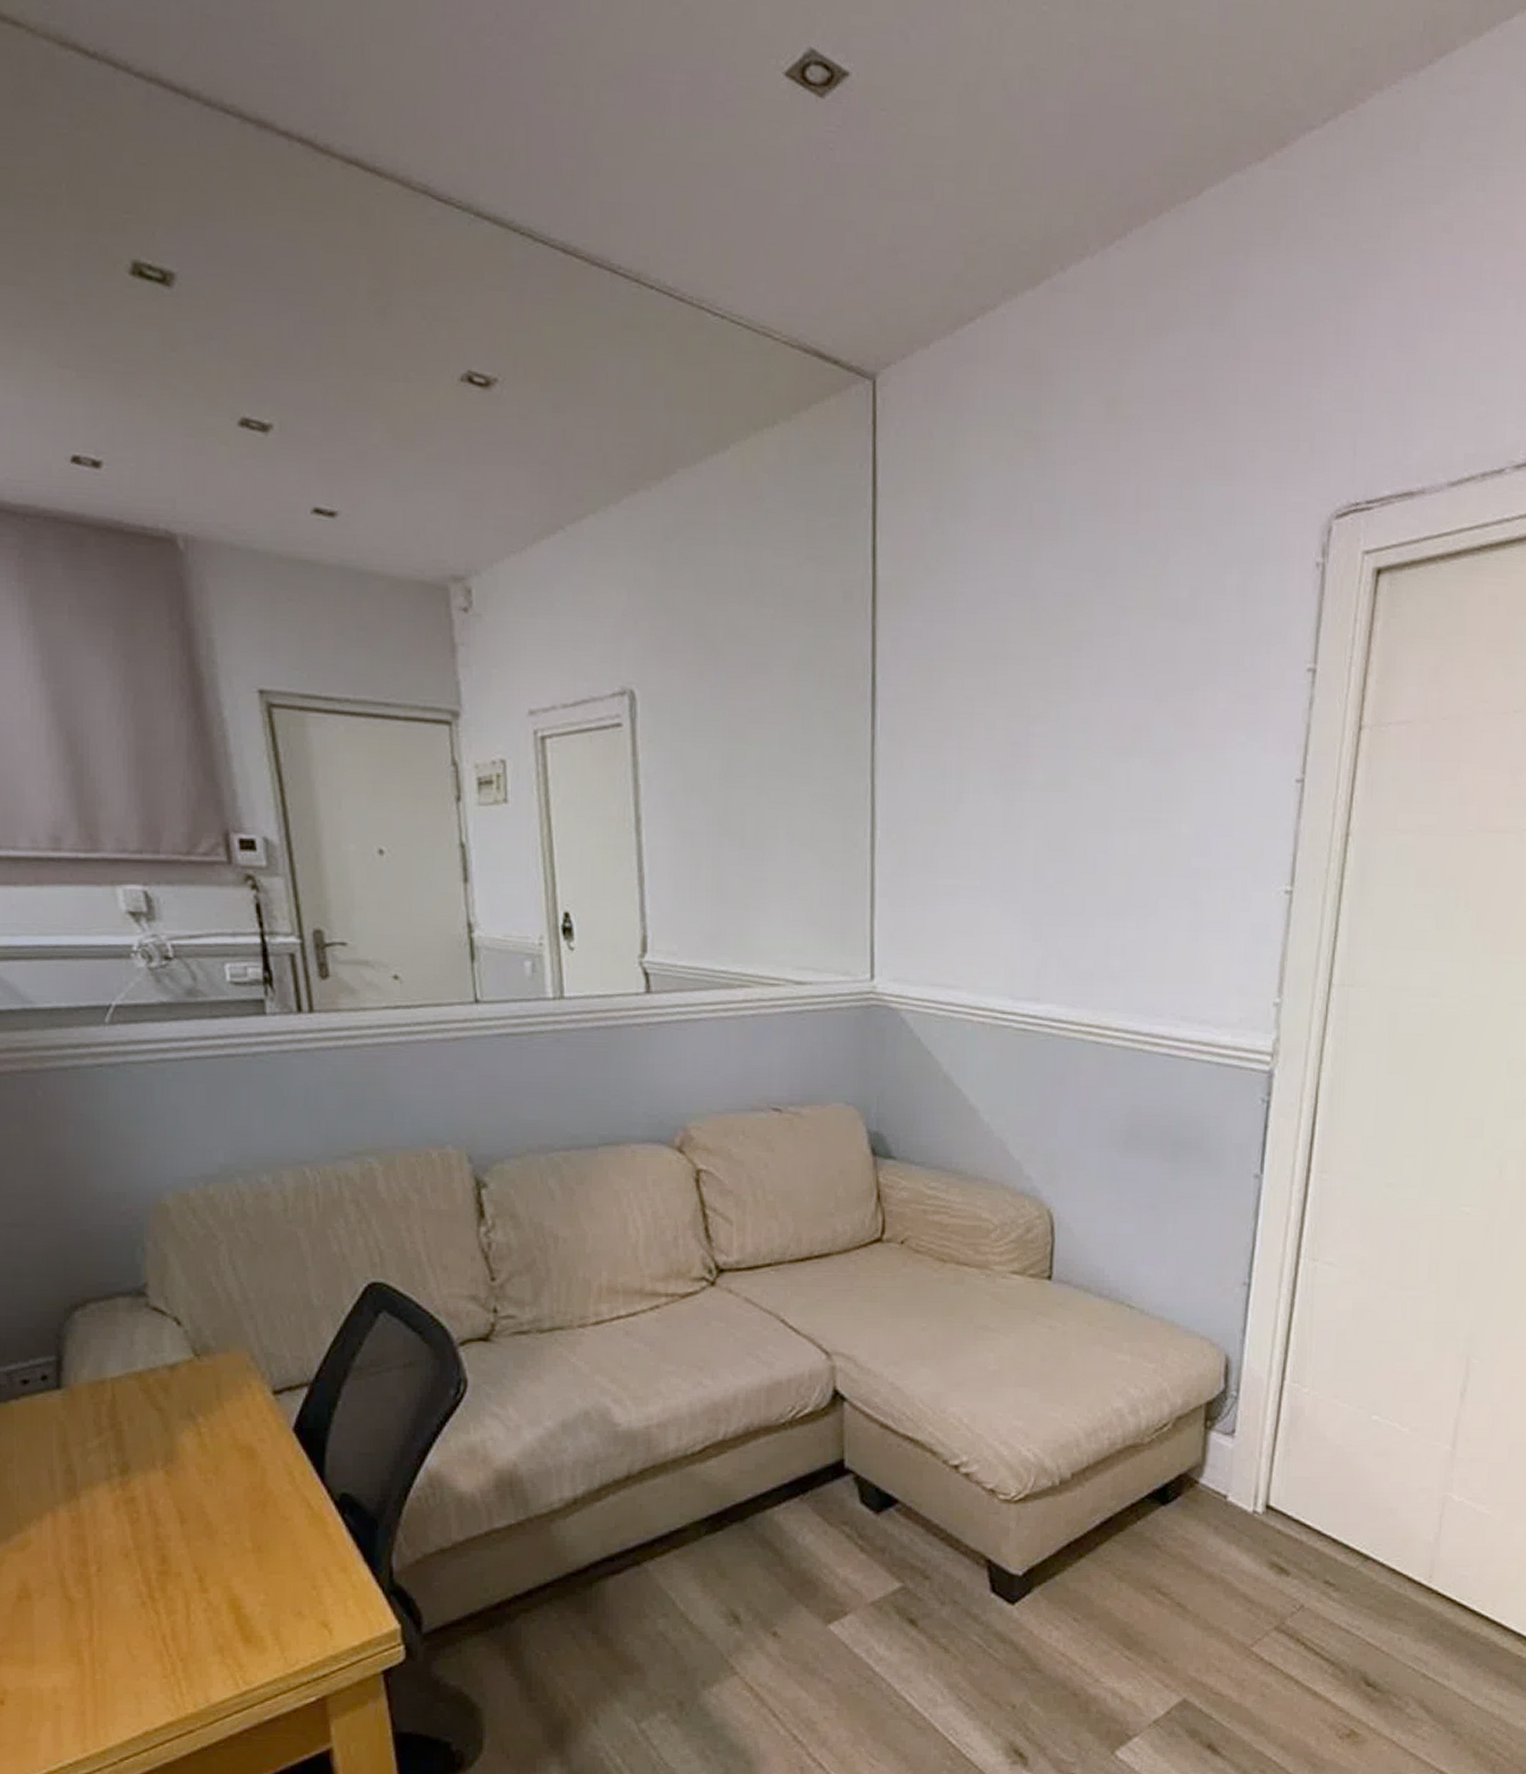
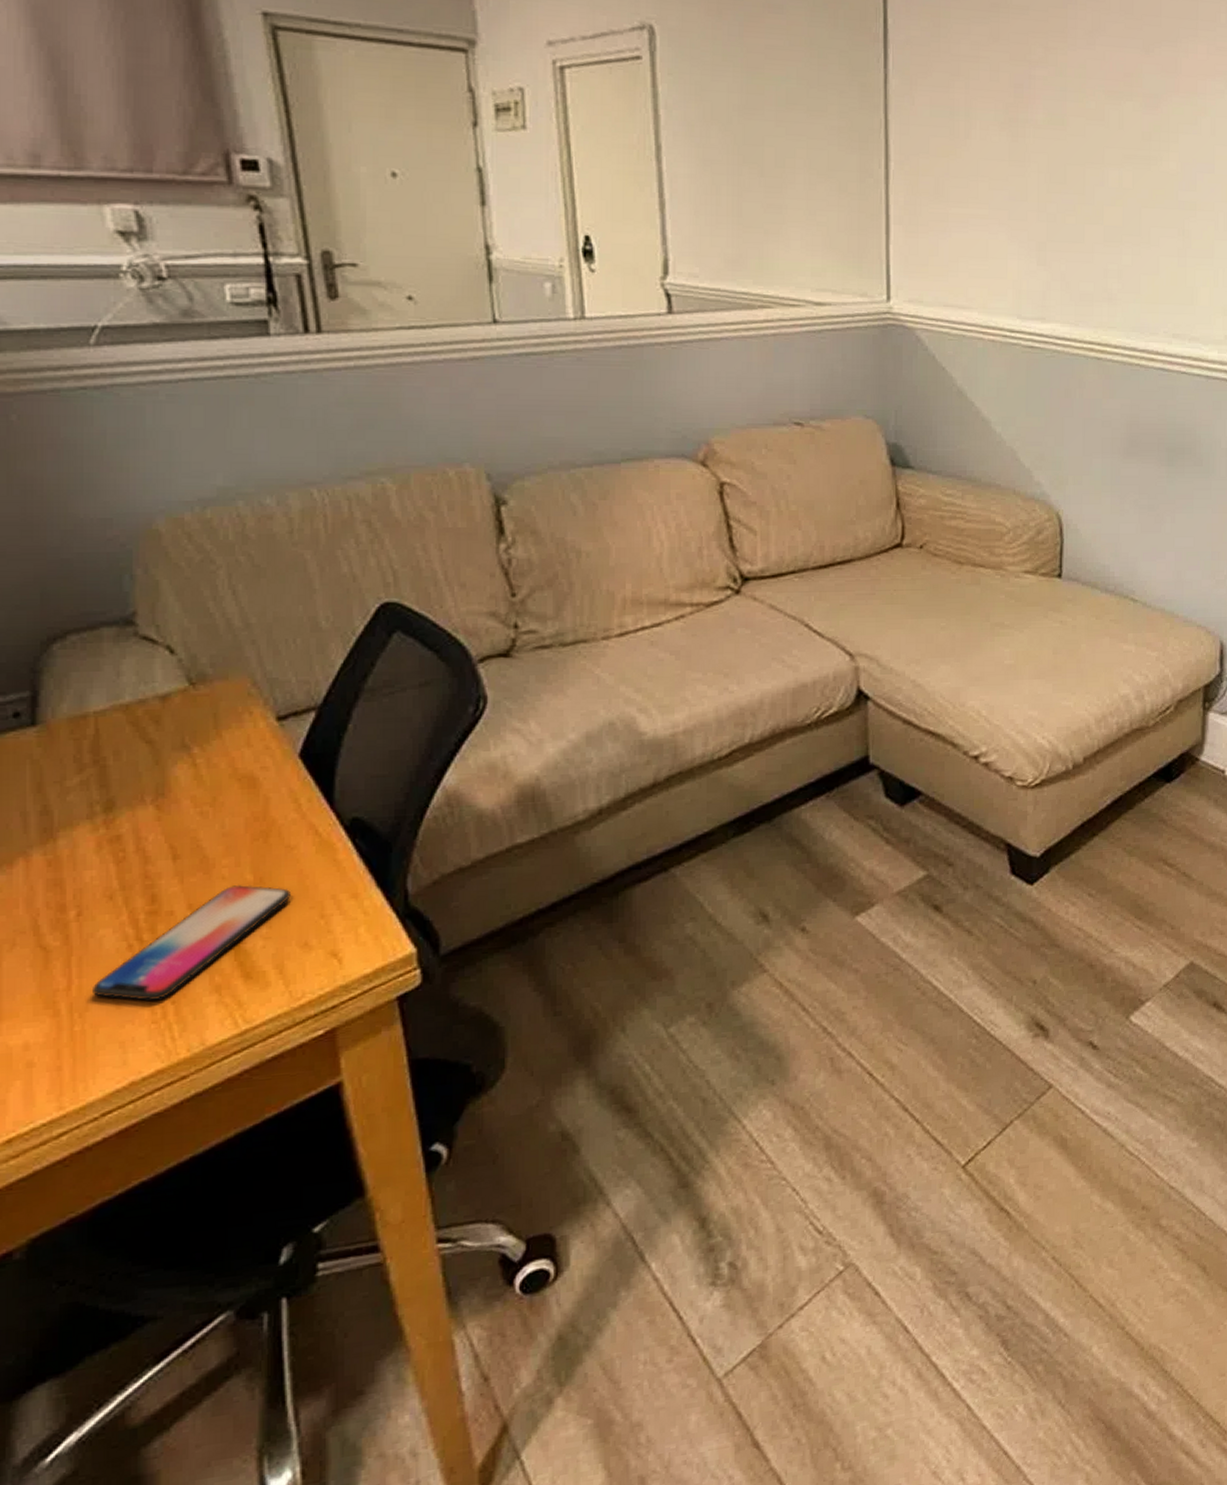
smartphone: none [110,1551,287,1656] -> present [91,884,292,1001]

